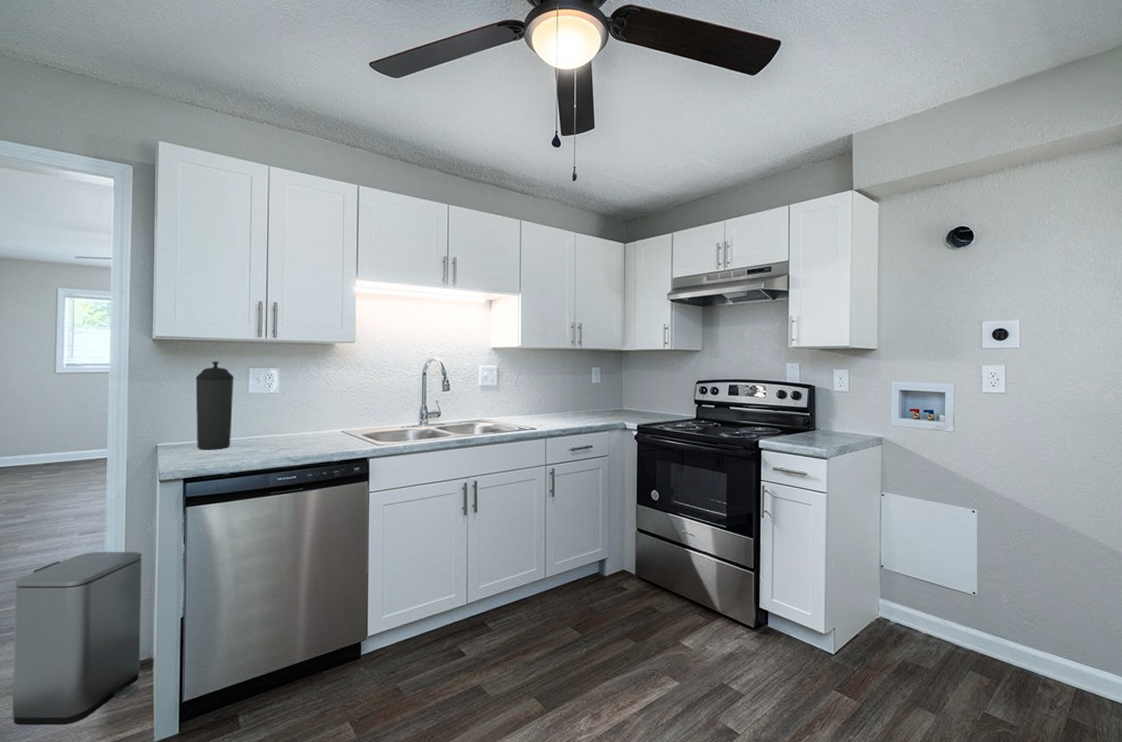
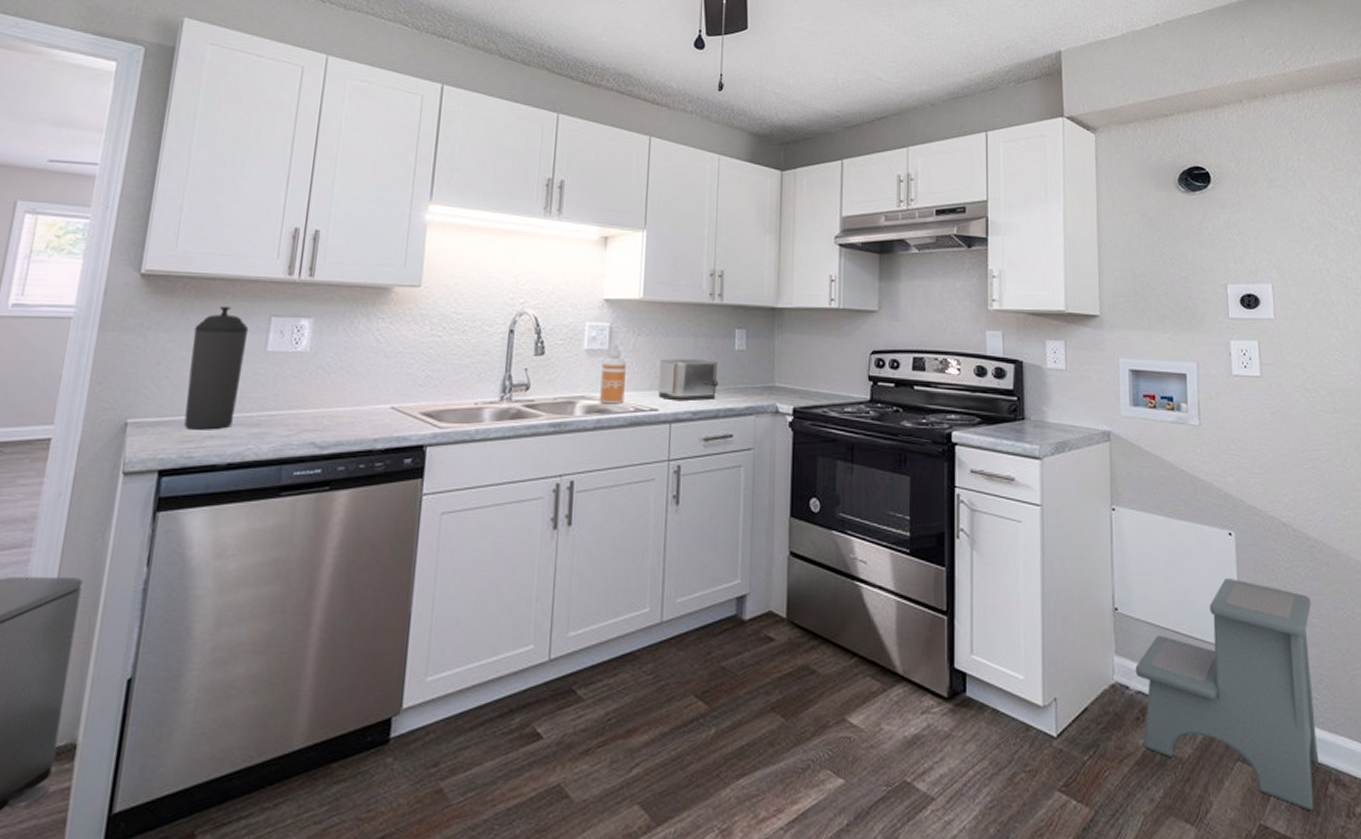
soap dispenser: none [493,381,511,425] -> present [600,343,626,404]
toaster: none [535,391,580,422] -> present [658,358,718,402]
step stool: none [895,544,1034,704] -> present [1135,579,1318,811]

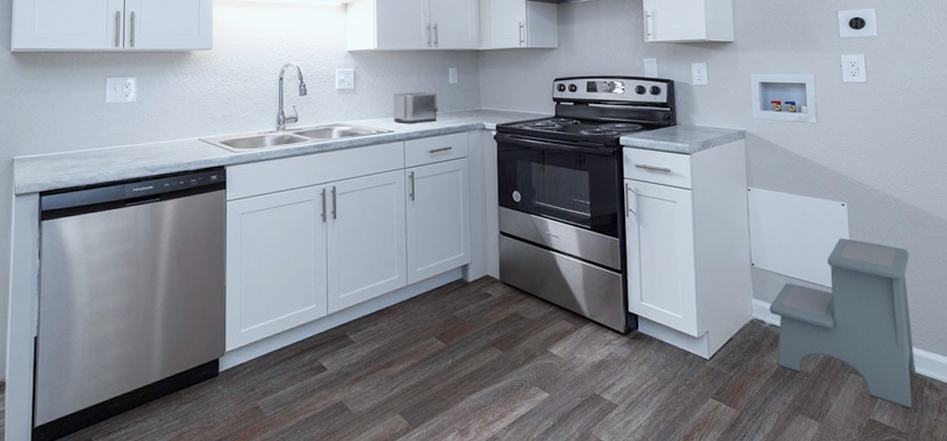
canister: present [184,306,249,430] -> none [53,71,92,162]
soap dispenser: present [600,343,626,404] -> none [350,83,368,129]

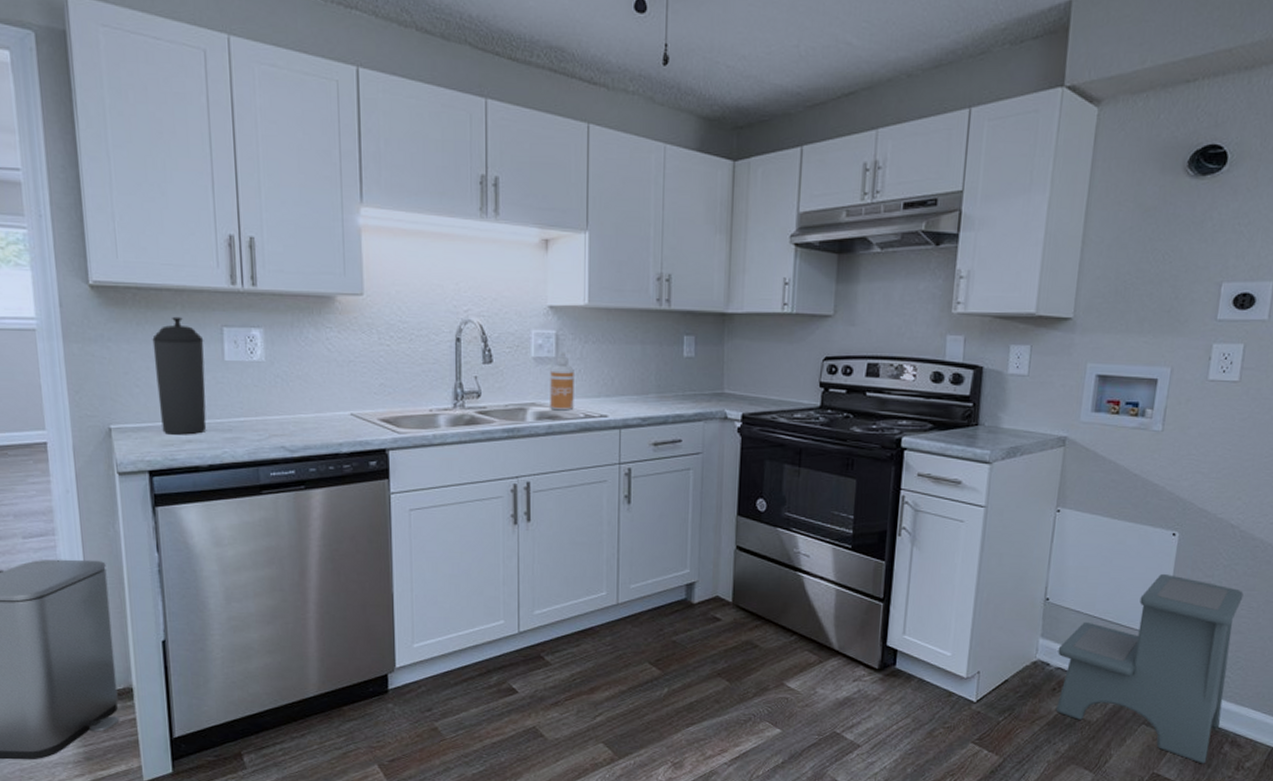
canister: none [53,71,92,162] -> present [152,316,207,435]
soap dispenser: none [350,83,368,129] -> present [550,351,574,411]
toaster: present [393,92,438,124] -> none [607,366,666,408]

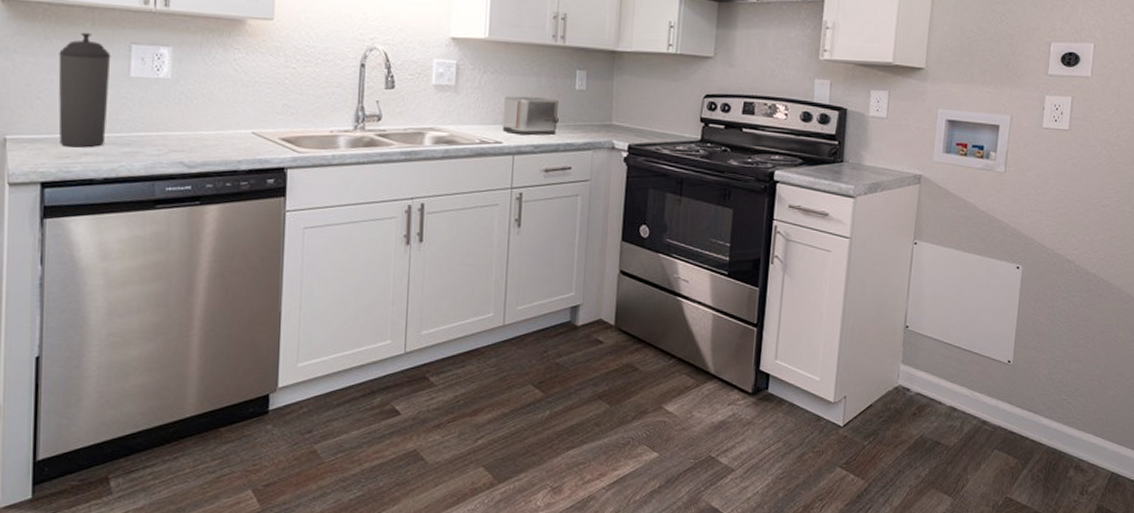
soap dispenser: present [550,351,574,411] -> none [447,80,472,136]
toaster: none [607,366,666,408] -> present [502,95,559,136]
step stool: present [1056,574,1244,764] -> none [917,305,1081,489]

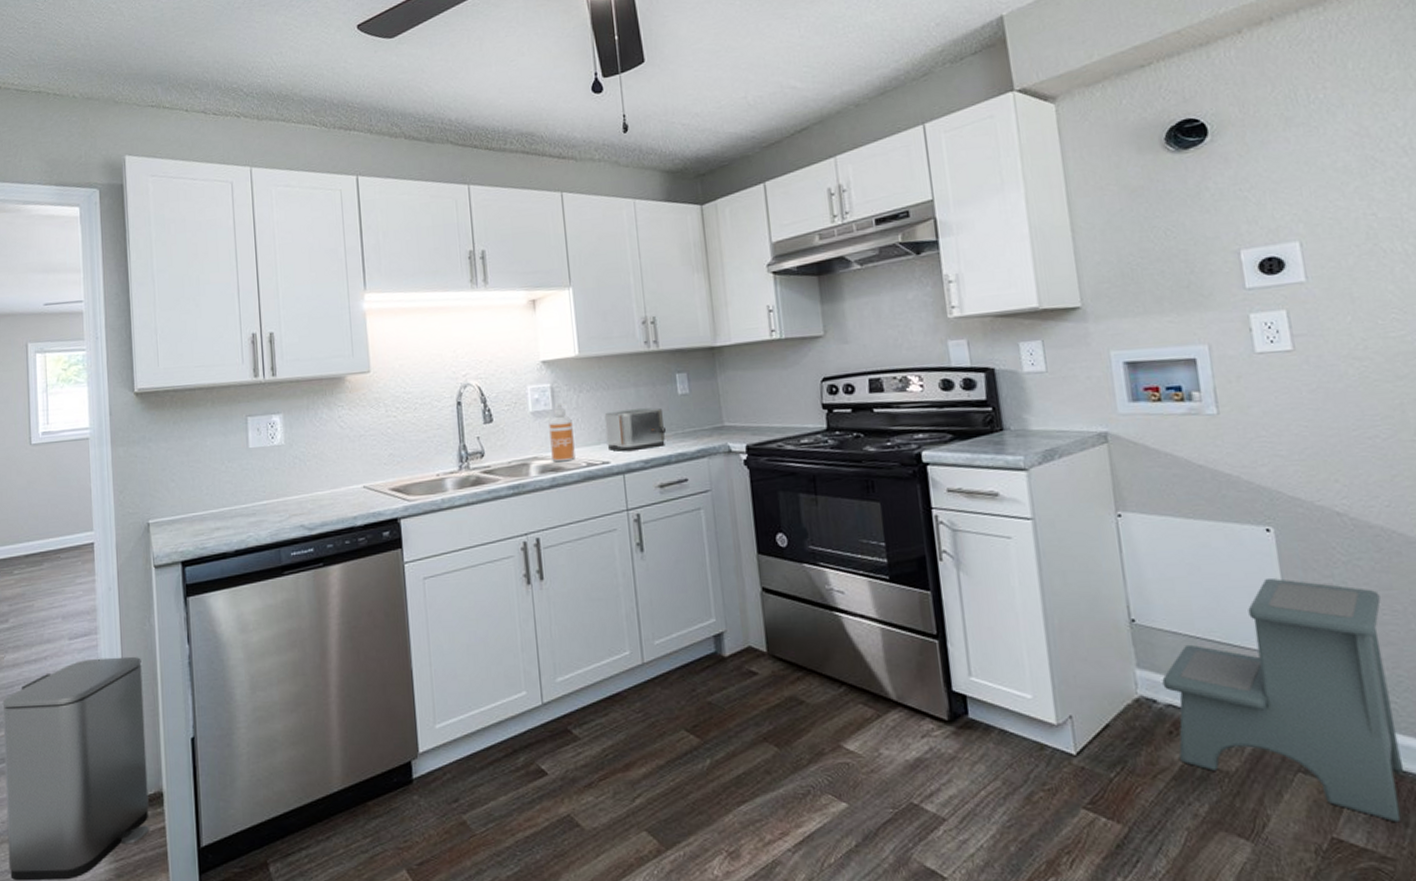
canister: present [58,32,111,148] -> none [186,412,233,524]
soap dispenser: none [447,80,472,136] -> present [549,402,576,462]
step stool: none [917,305,1081,489] -> present [1162,579,1403,823]

